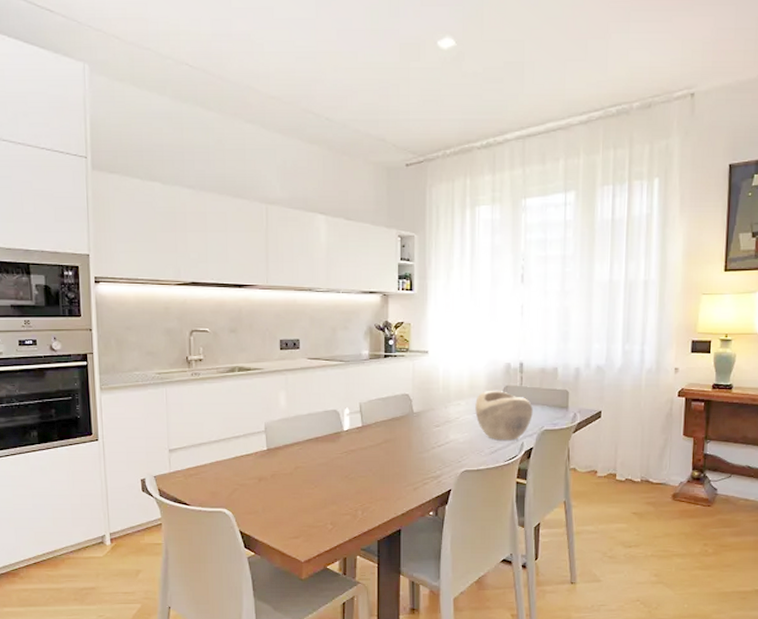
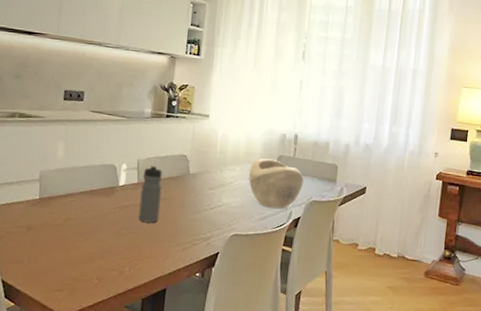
water bottle: none [366,407,387,465] -> present [138,165,162,223]

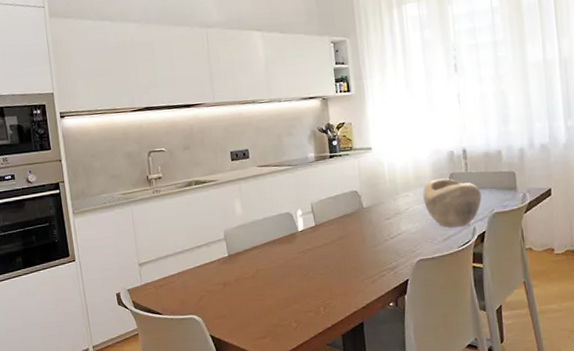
water bottle: present [138,165,162,223] -> none [319,206,343,262]

